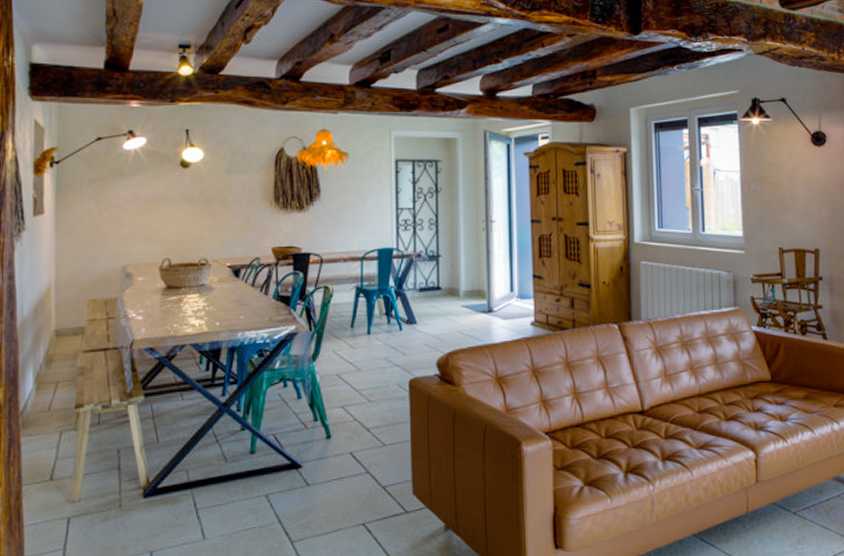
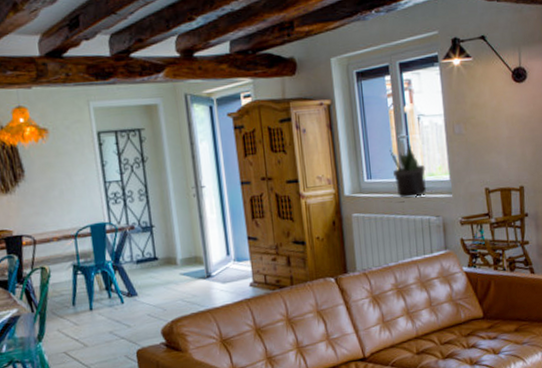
planter: none [683,197,719,251] -> present [389,144,426,199]

